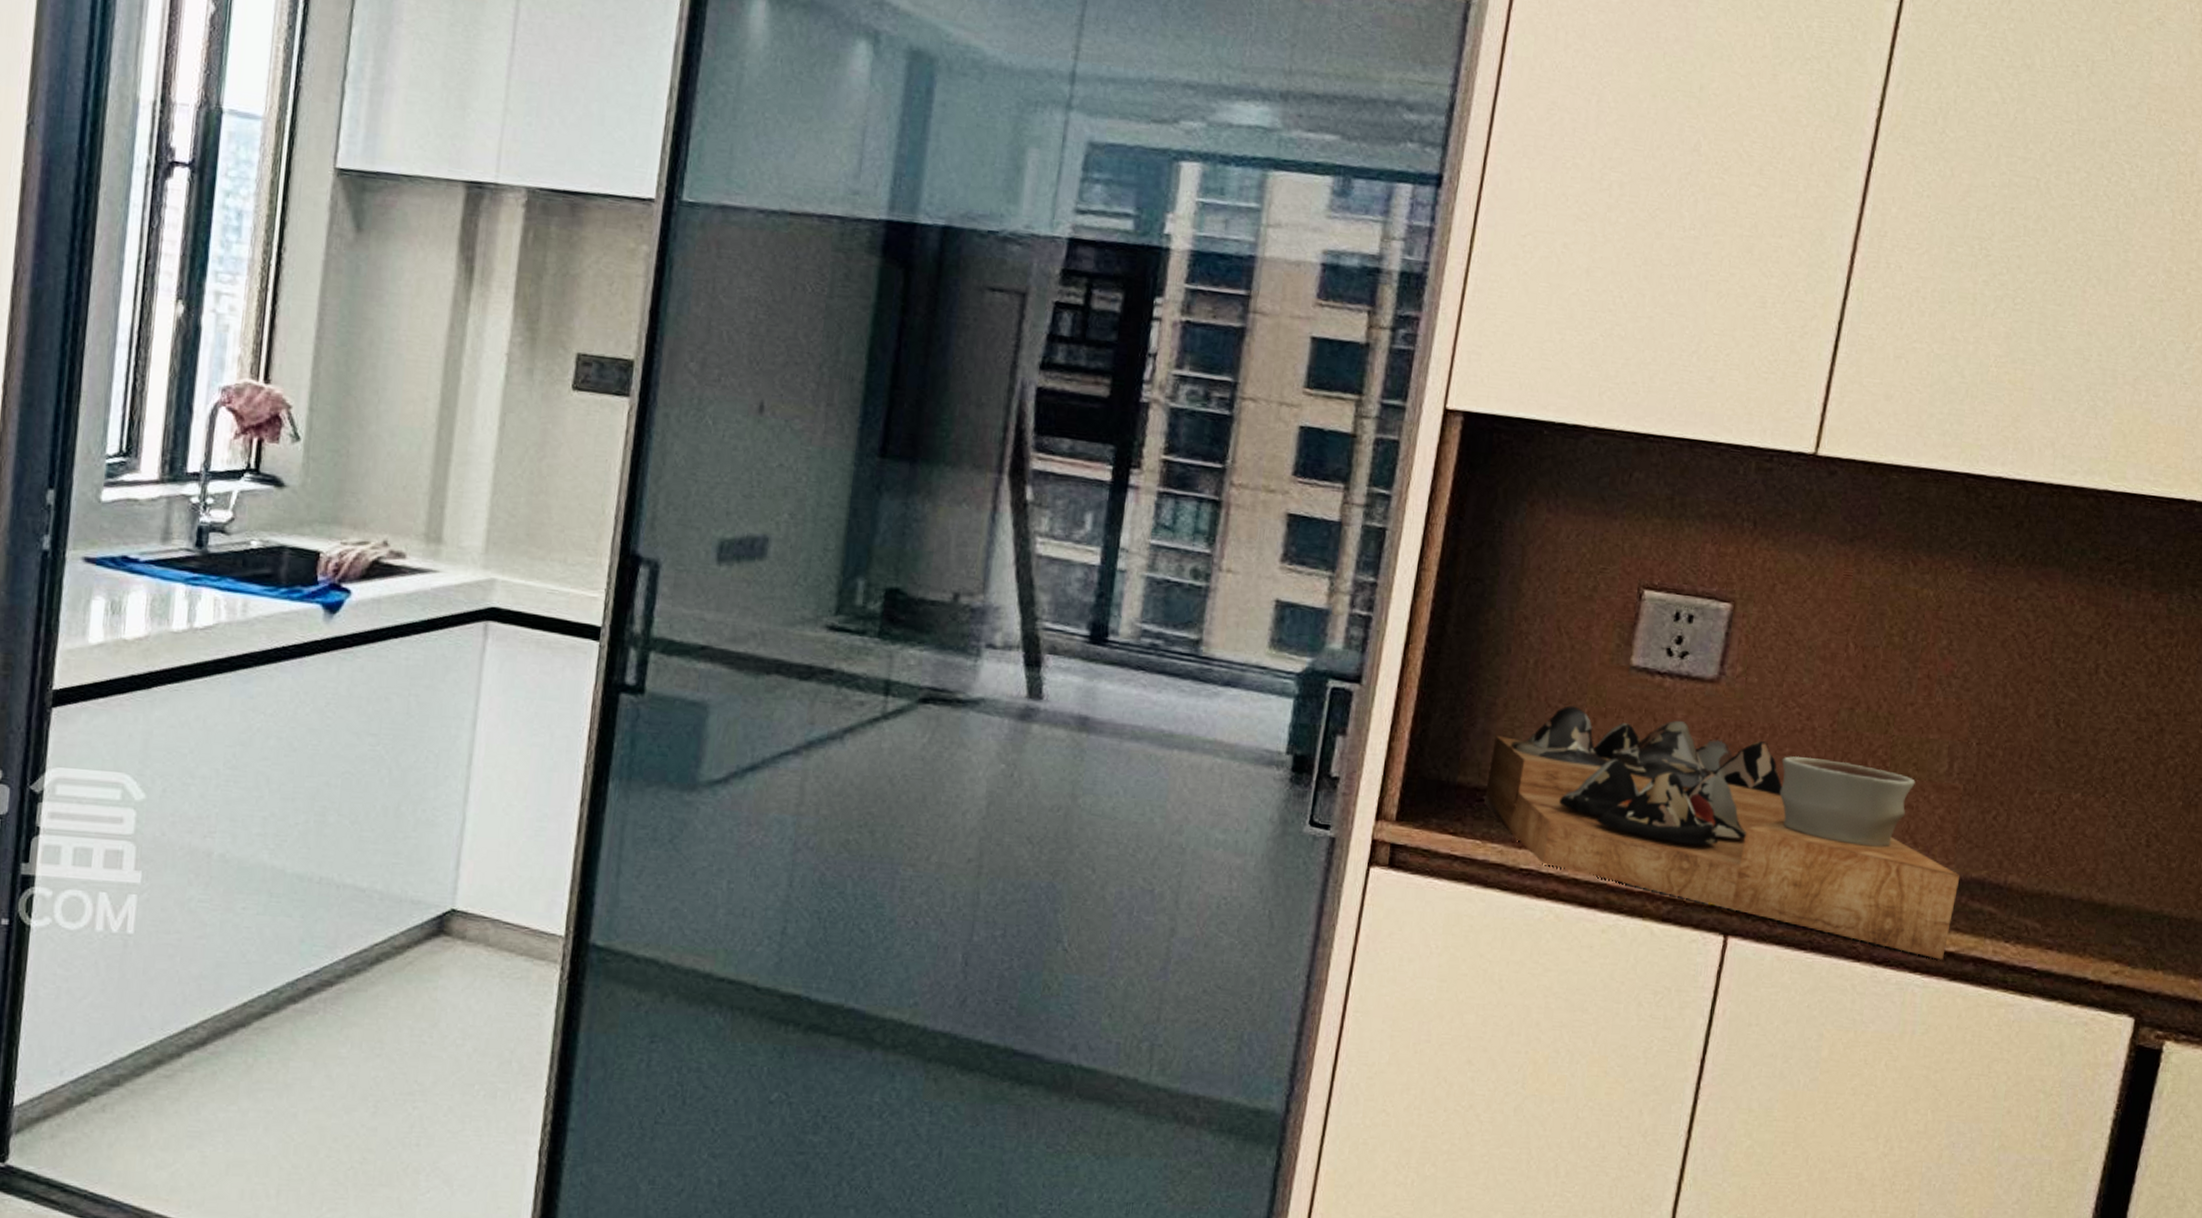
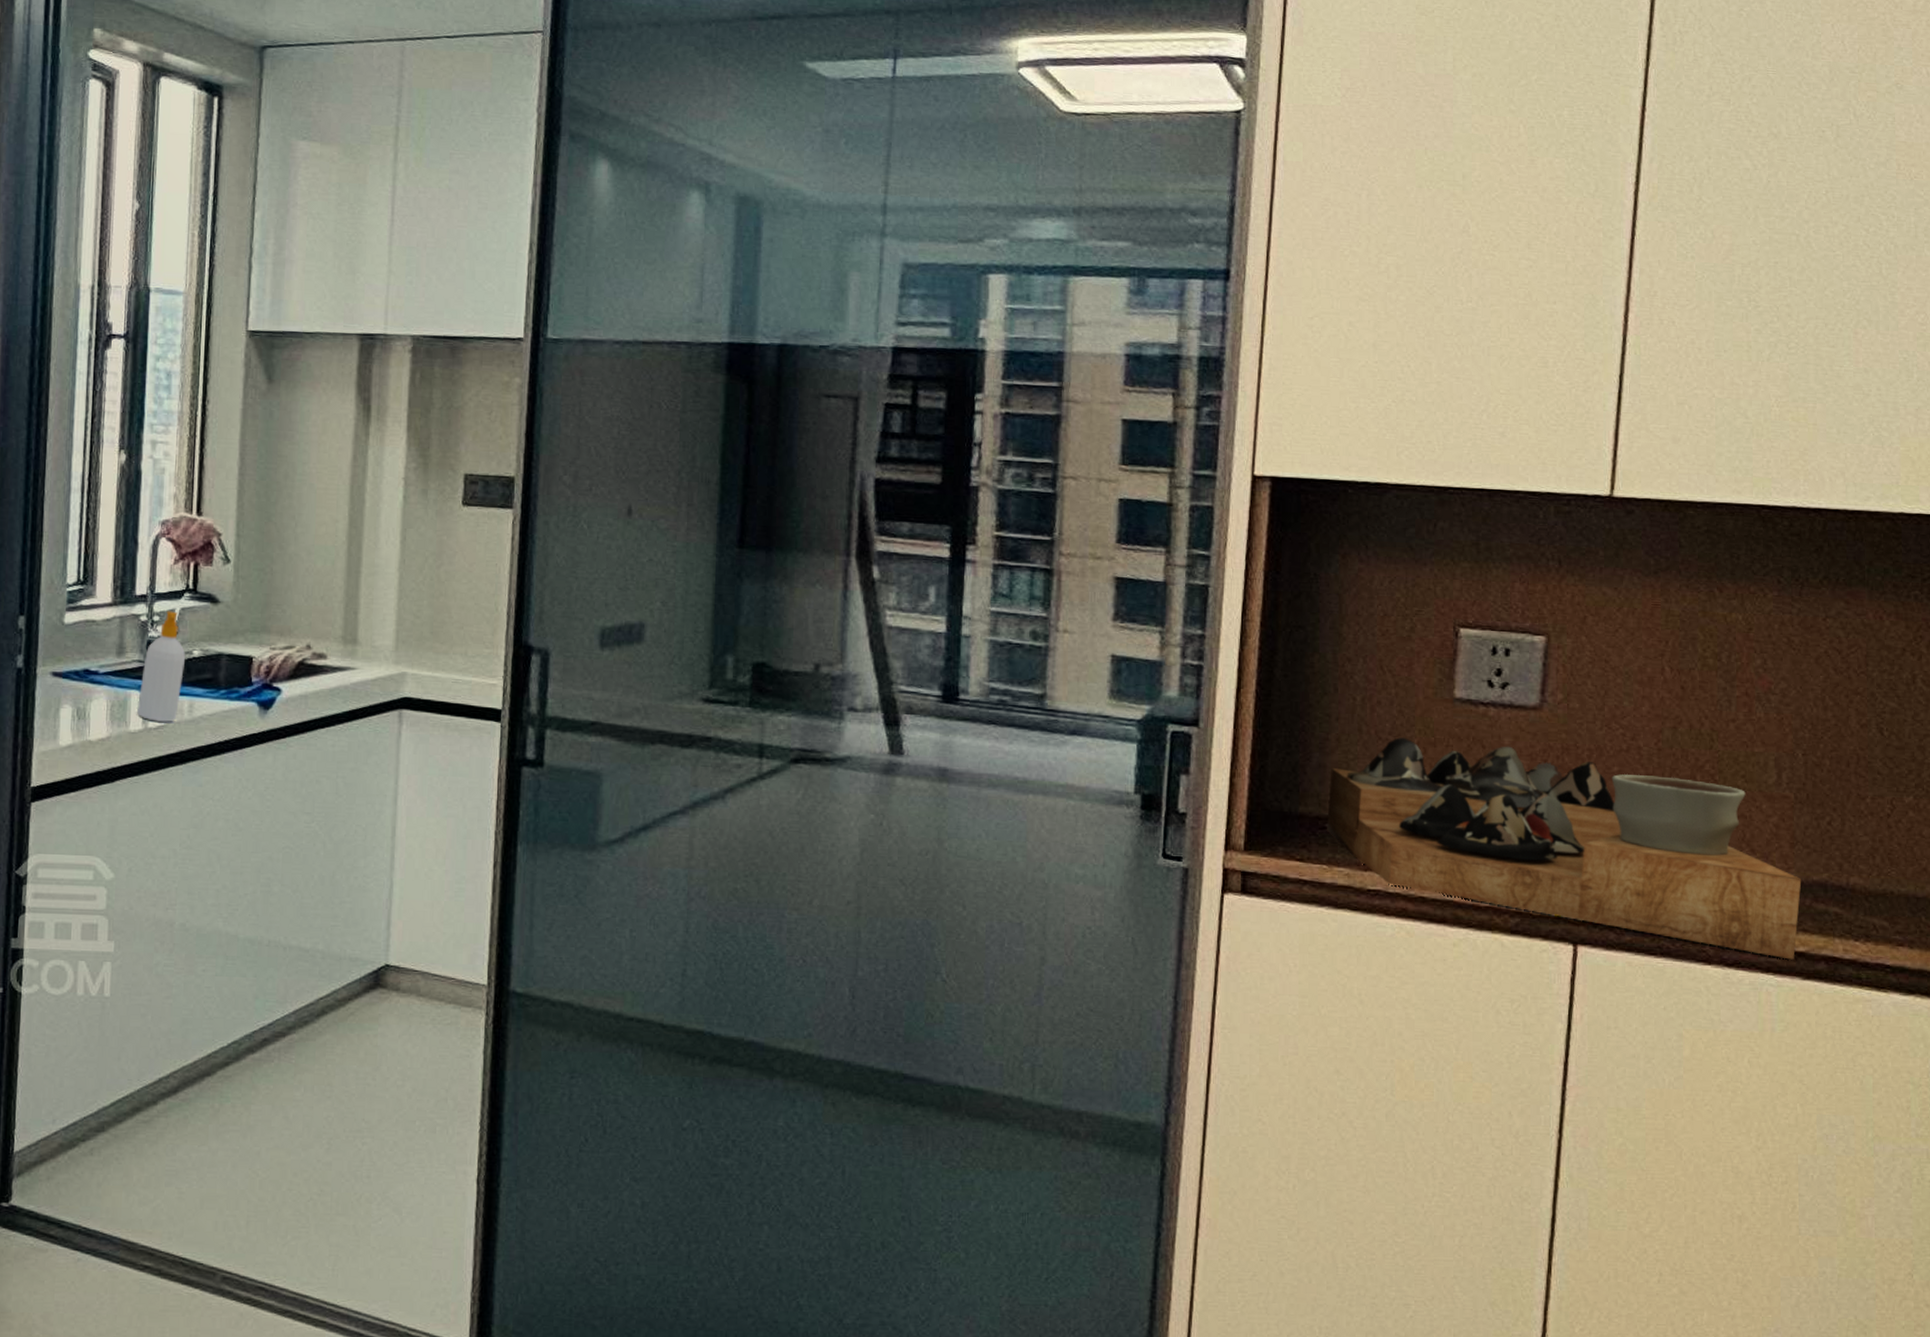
soap bottle: none [182,493,242,622] -> present [137,611,186,722]

